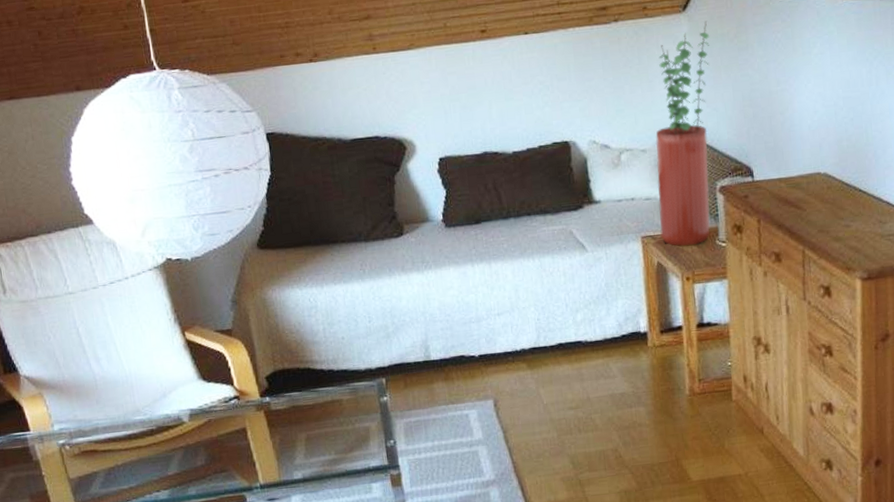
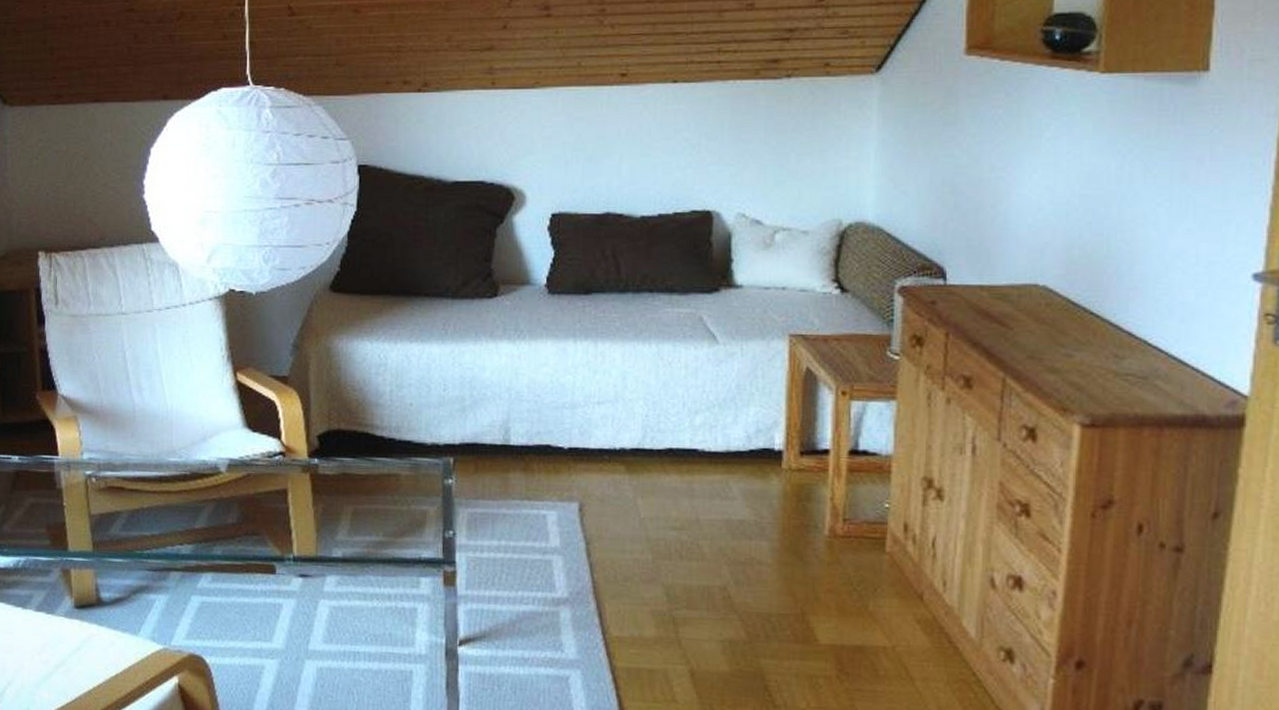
vase: present [655,21,711,246] -> none [815,86,907,354]

